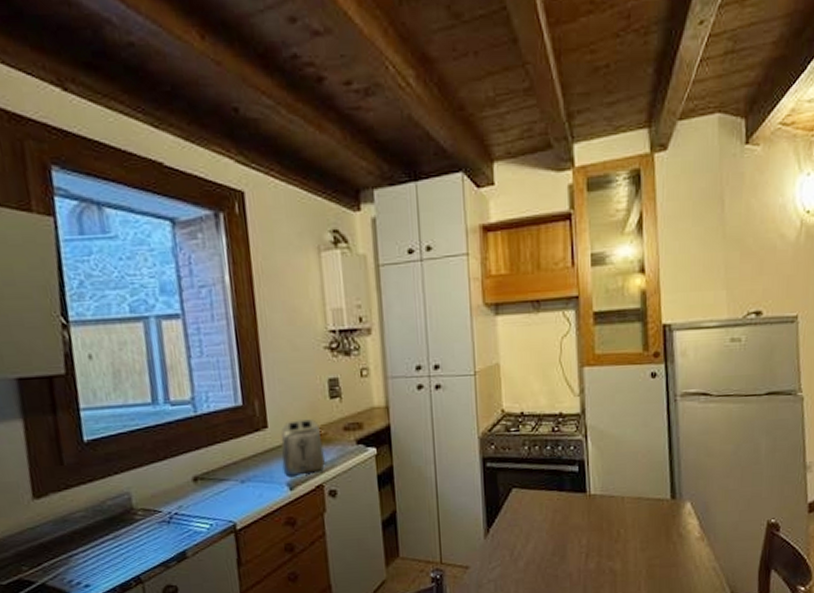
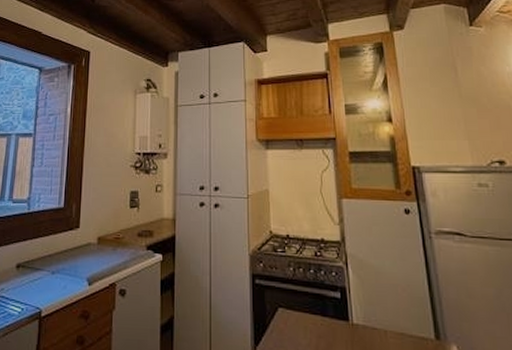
toaster: present [280,419,325,479] -> none [86,224,120,275]

